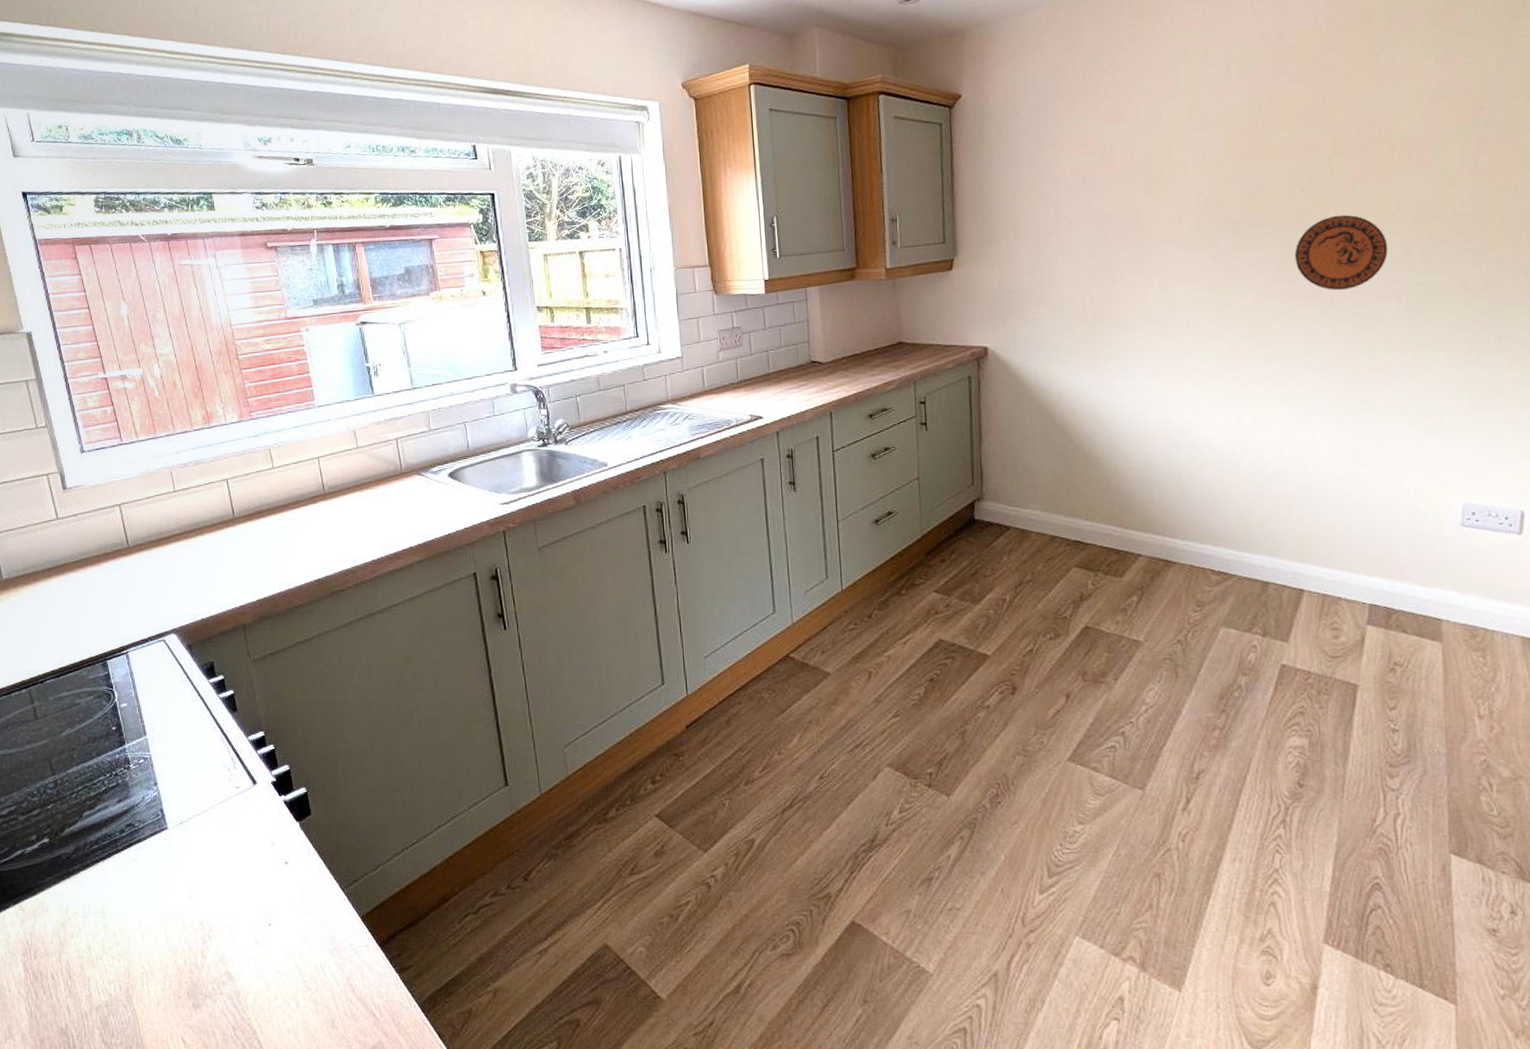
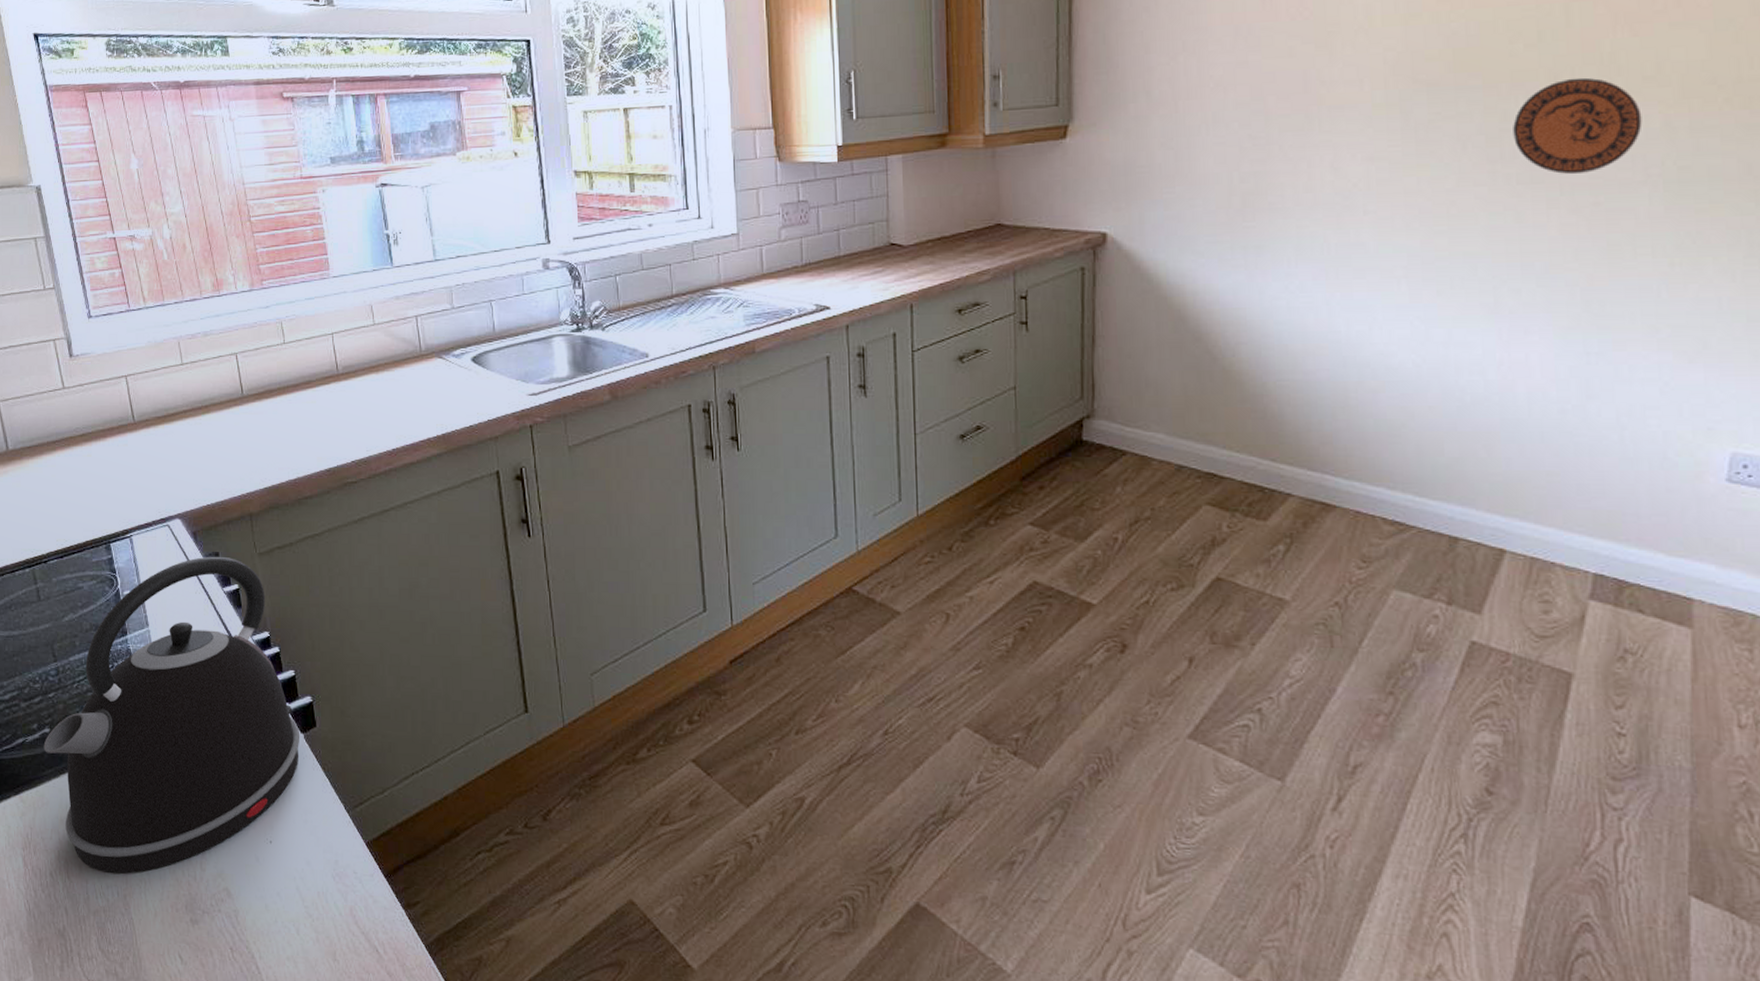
kettle: none [43,665,296,969] -> present [43,556,300,874]

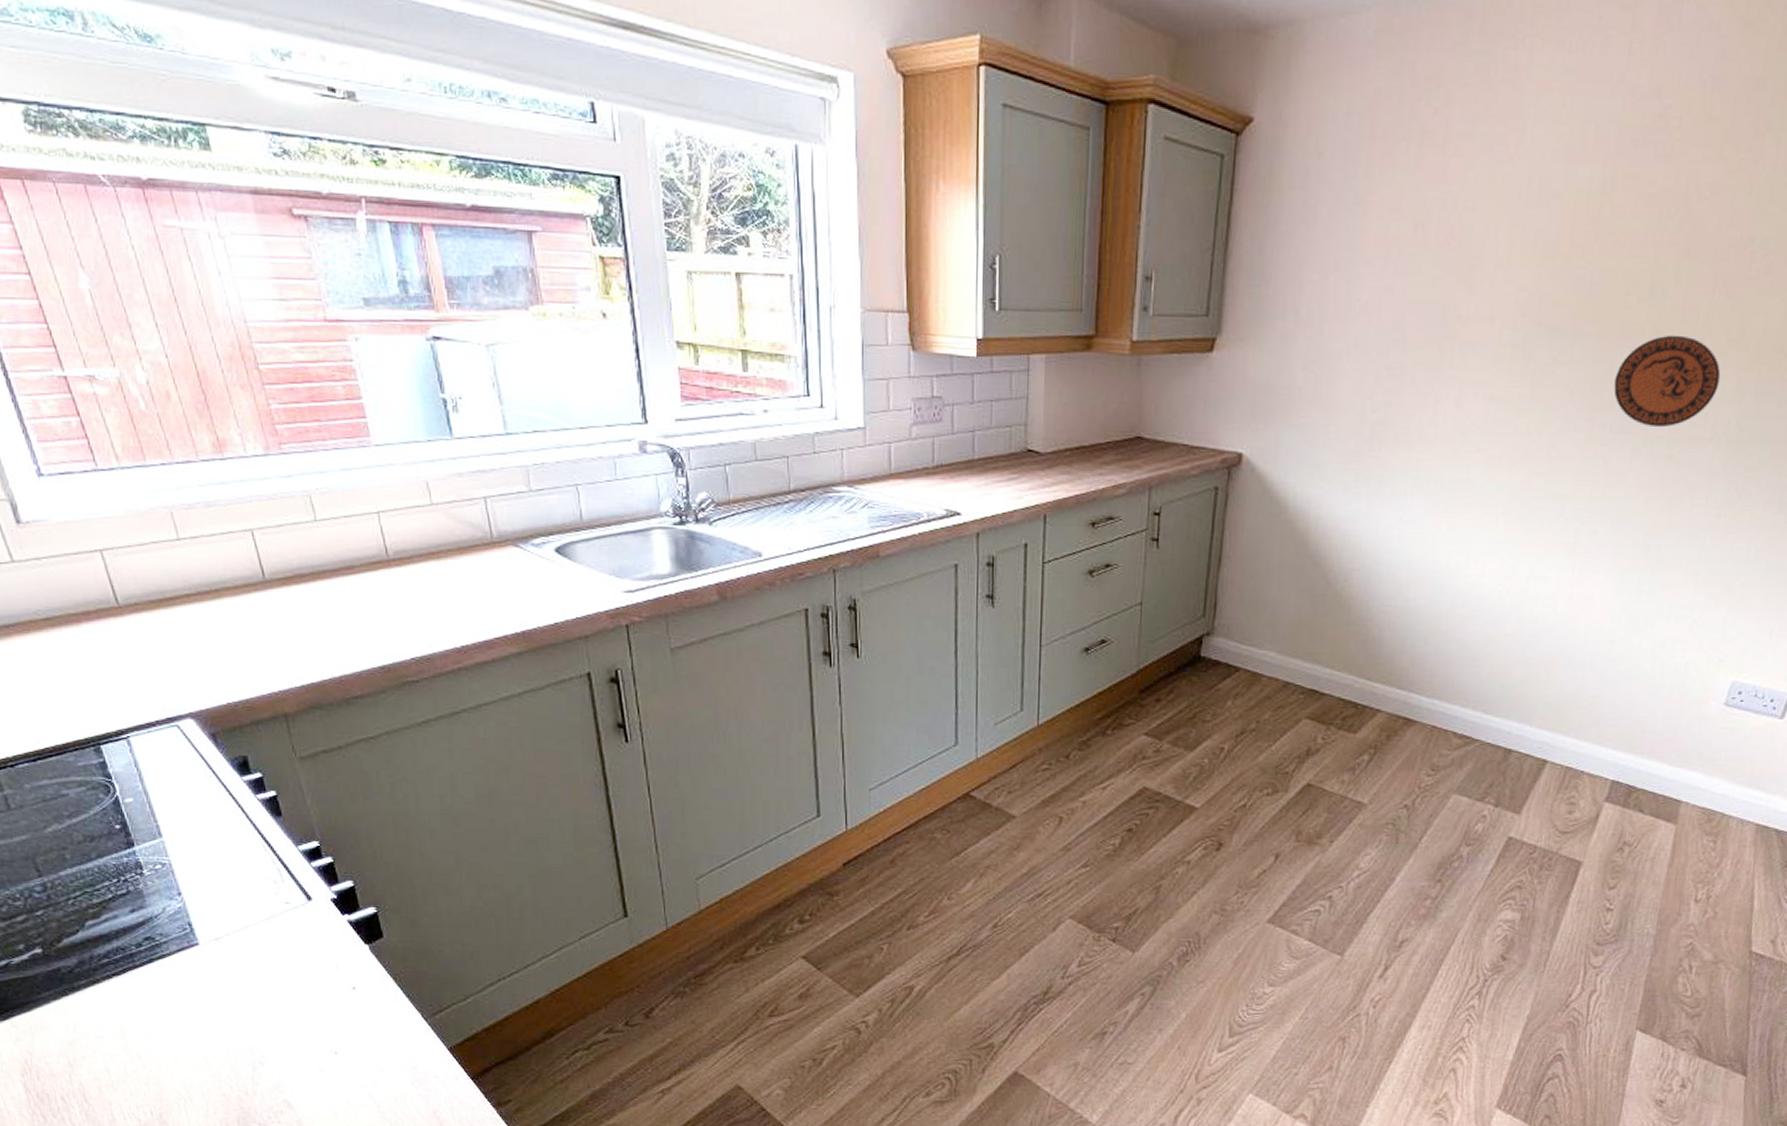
kettle: present [43,556,300,874] -> none [35,760,365,1093]

